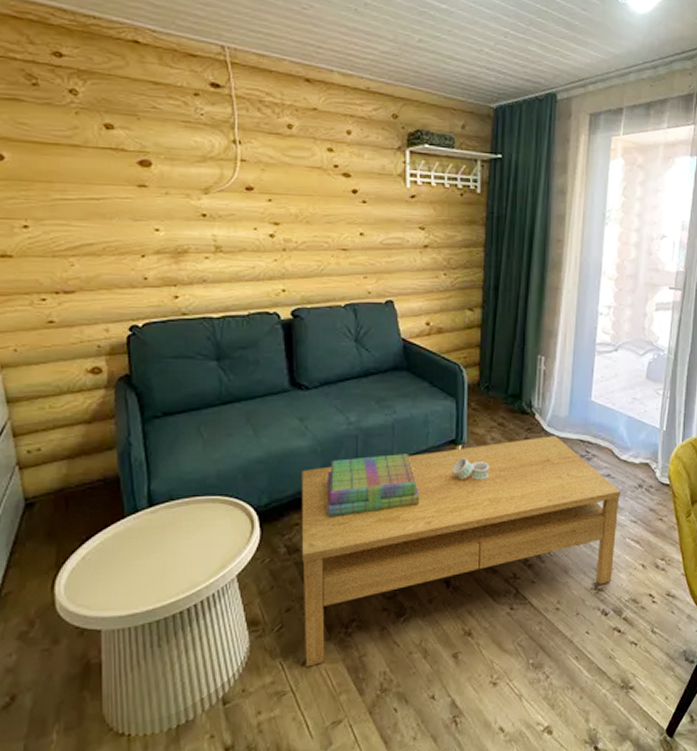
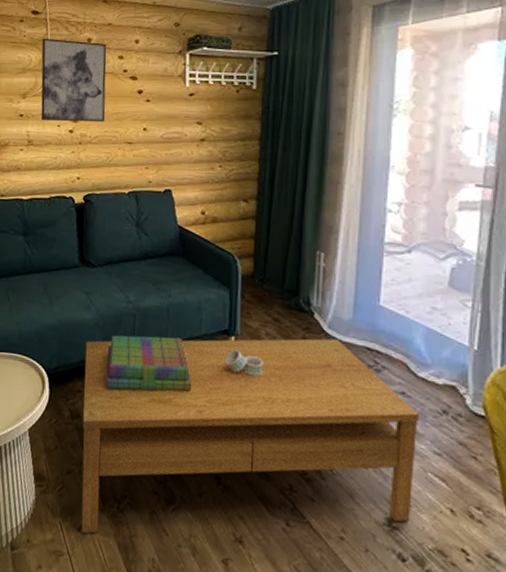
wall art: none [227,119,314,224] -> present [40,38,107,121]

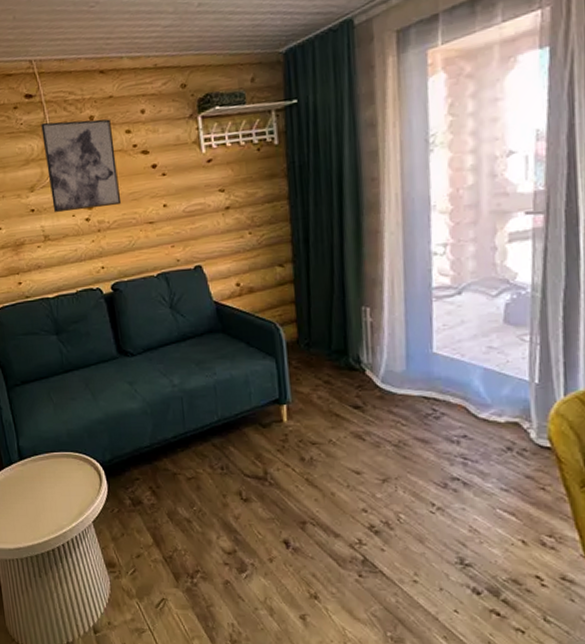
coffee table: present [81,338,419,534] -> none [136,393,483,610]
stack of books: present [106,335,192,392] -> none [159,414,250,474]
napkin ring: present [224,350,263,378] -> none [278,417,320,442]

